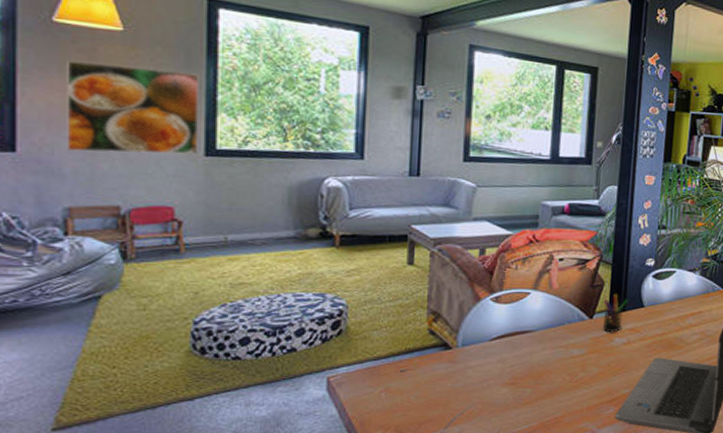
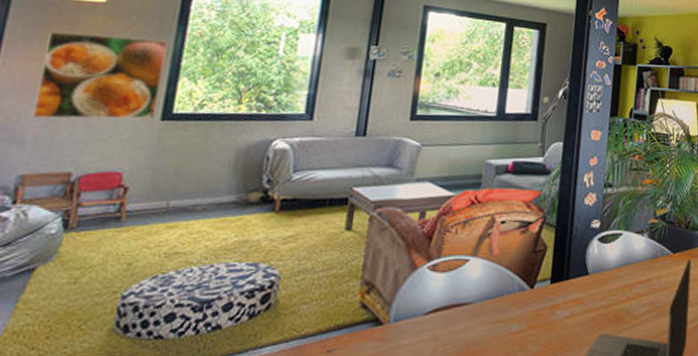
pen holder: present [603,293,628,333] -> none [544,259,572,305]

